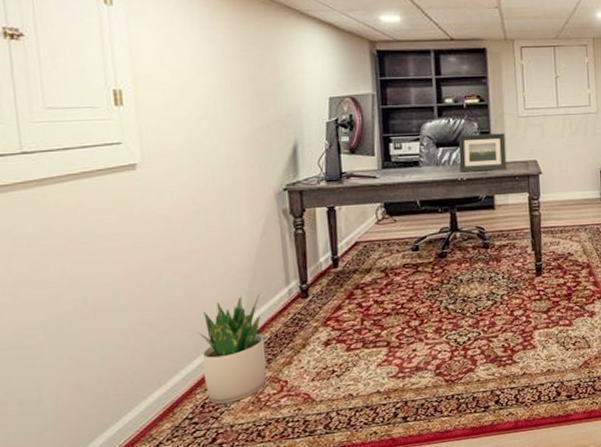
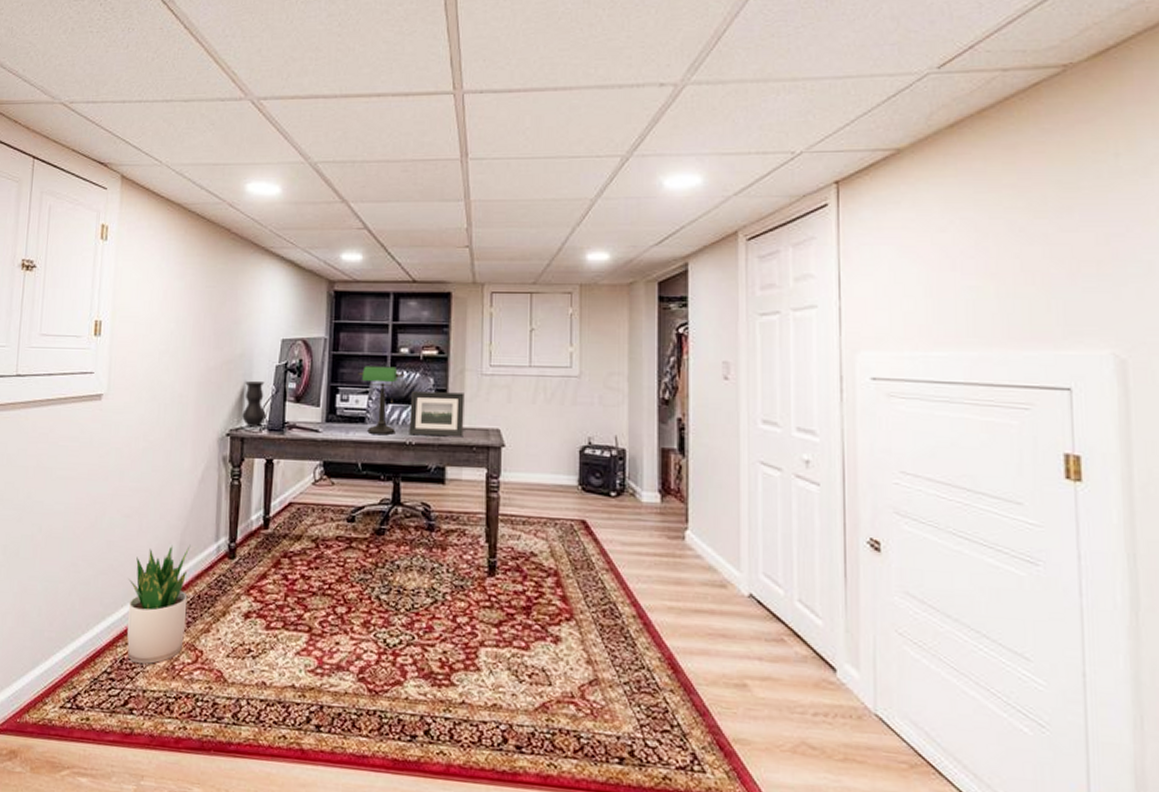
vase: none [295,137,322,180] -> present [242,380,266,427]
desk lamp: none [408,115,451,176] -> present [358,366,405,436]

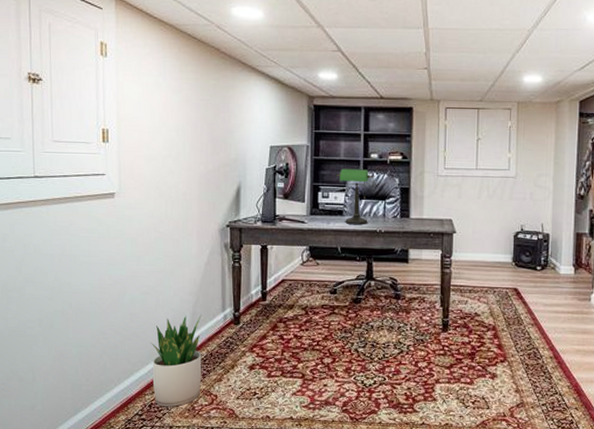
vase: present [242,380,266,427] -> none [239,181,259,220]
picture frame: present [409,391,465,437] -> none [379,189,424,226]

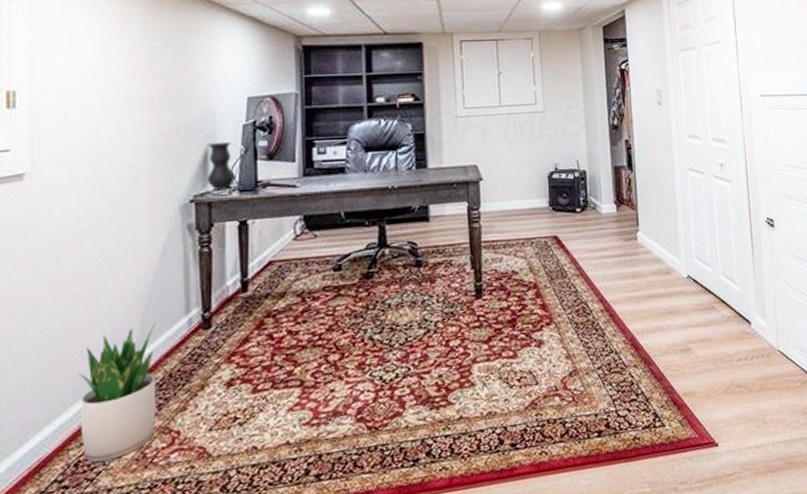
vase: none [239,181,259,220] -> present [207,141,235,191]
desk lamp: present [336,168,375,225] -> none [334,116,383,184]

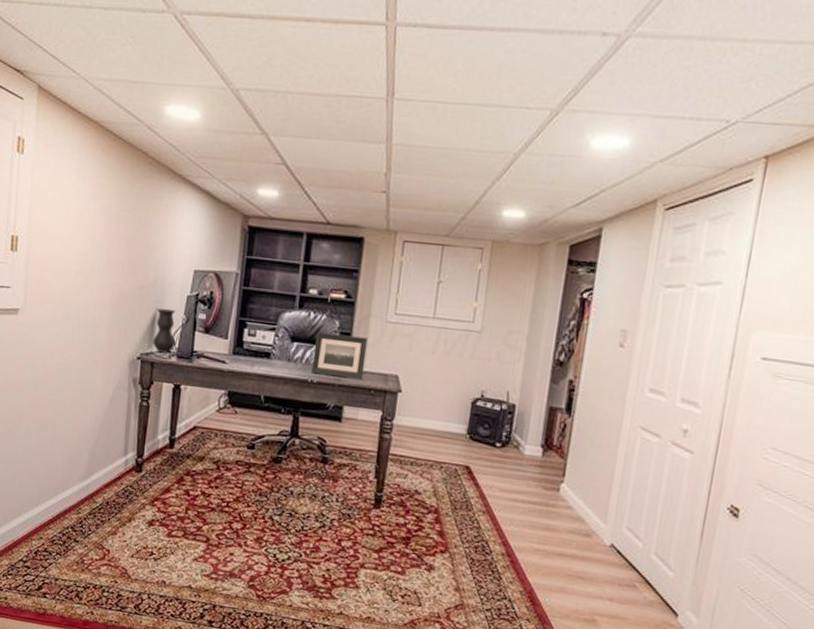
planter: present [78,322,157,463] -> none [41,455,101,557]
picture frame: none [389,135,444,180] -> present [311,332,368,380]

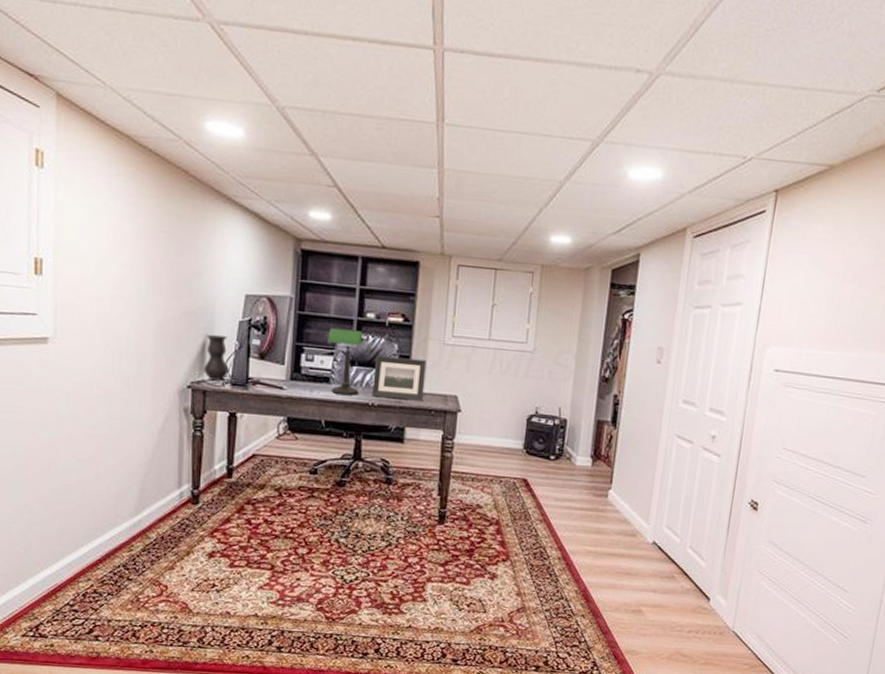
desk lamp: none [266,303,312,372] -> present [324,327,370,396]

